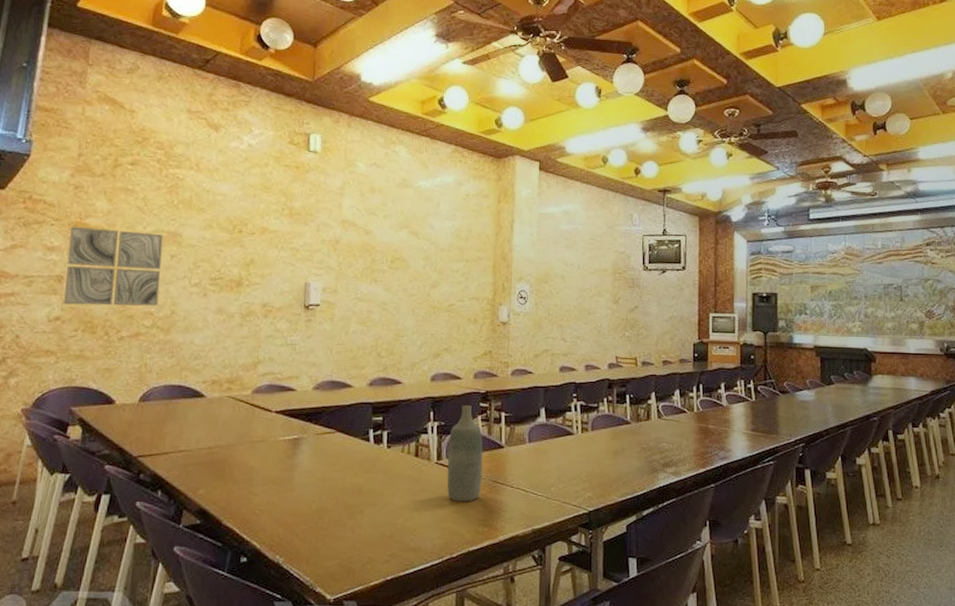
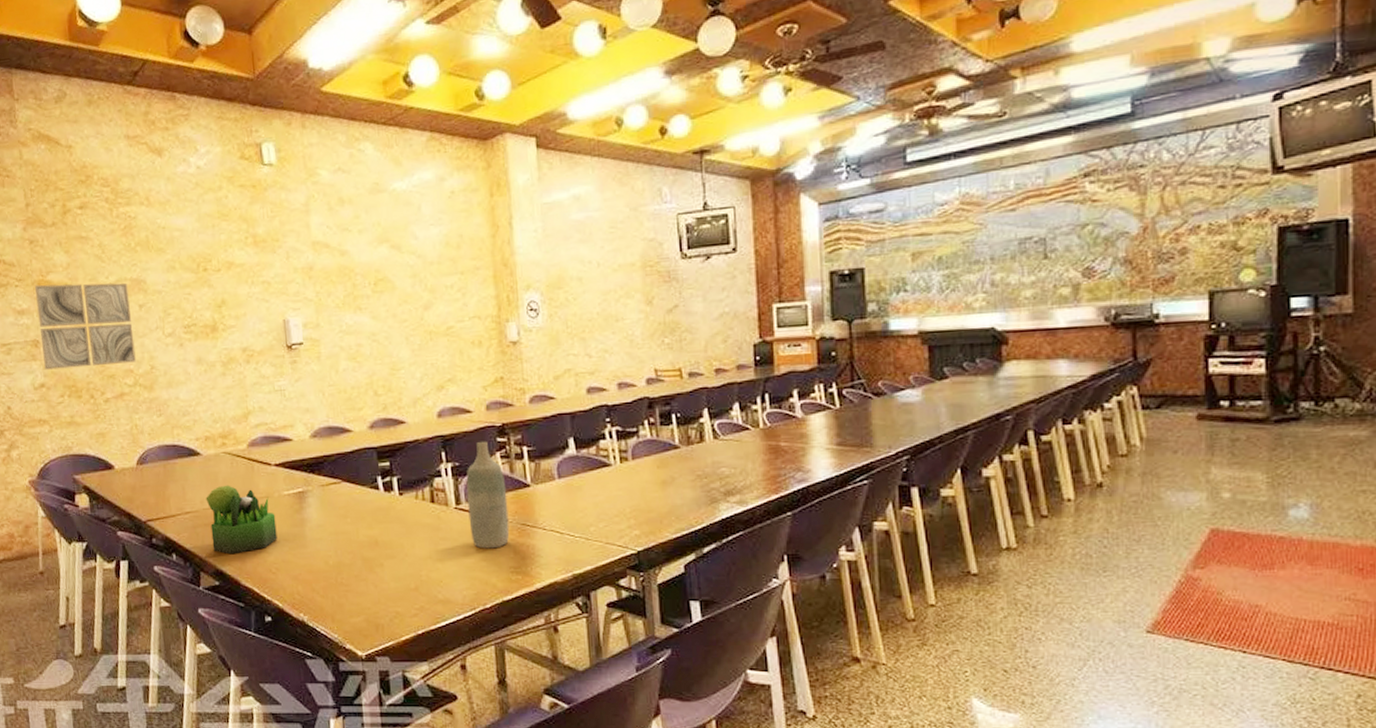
plant: none [200,427,268,494] -> present [206,485,278,555]

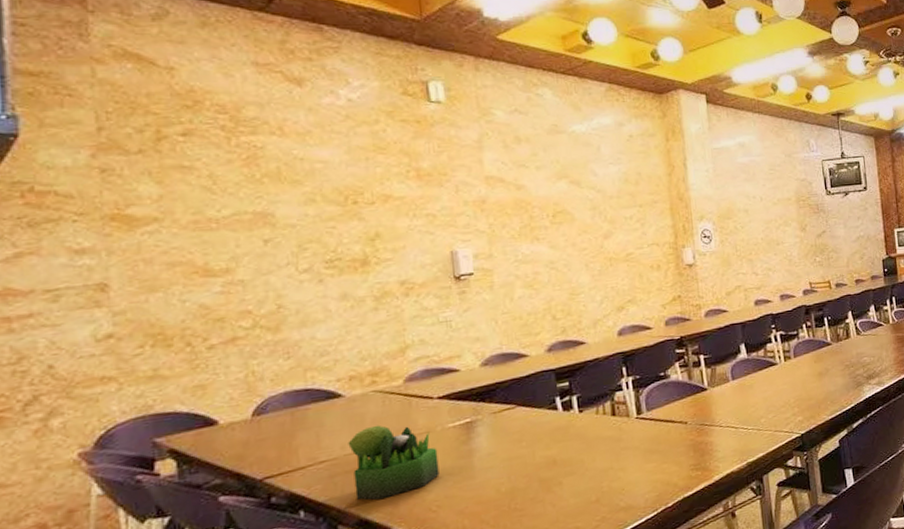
wall art: present [35,282,136,370] -> none [106,216,257,318]
bottle: present [466,441,510,549] -> none [646,353,689,453]

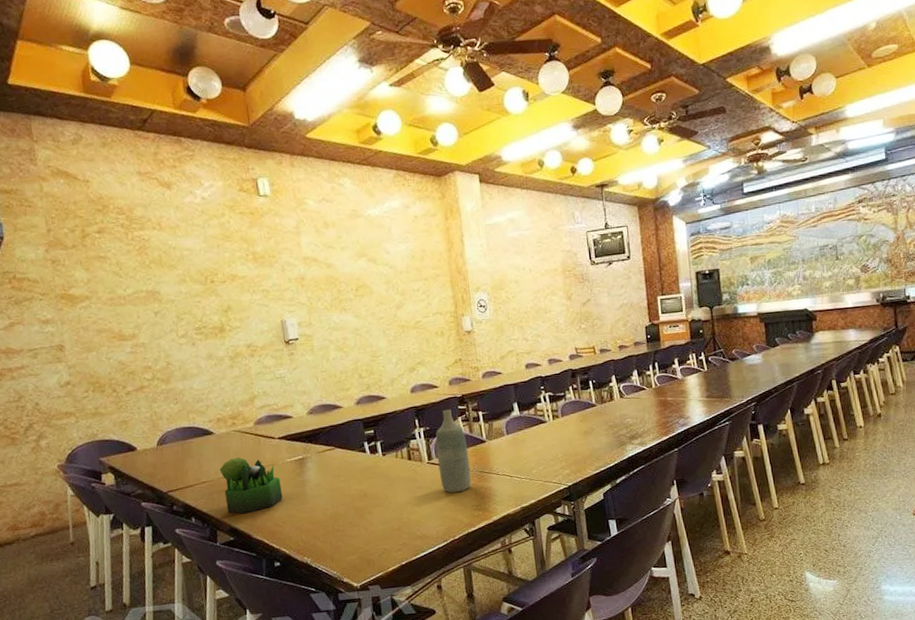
bottle: none [646,353,689,453] -> present [435,409,471,493]

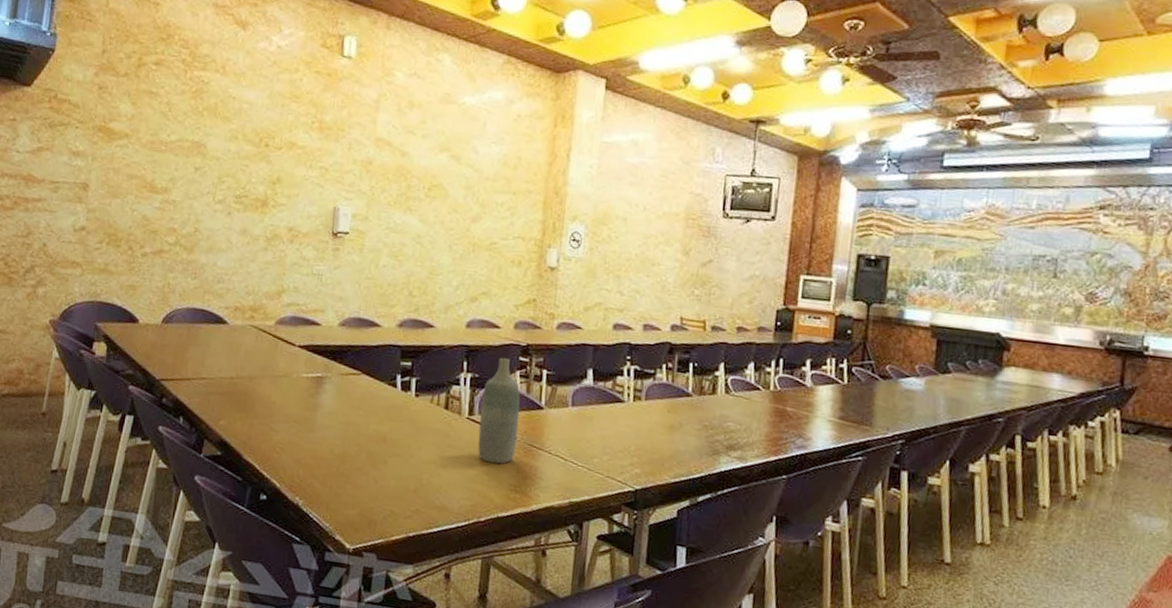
plant: present [219,457,283,514] -> none [221,357,290,428]

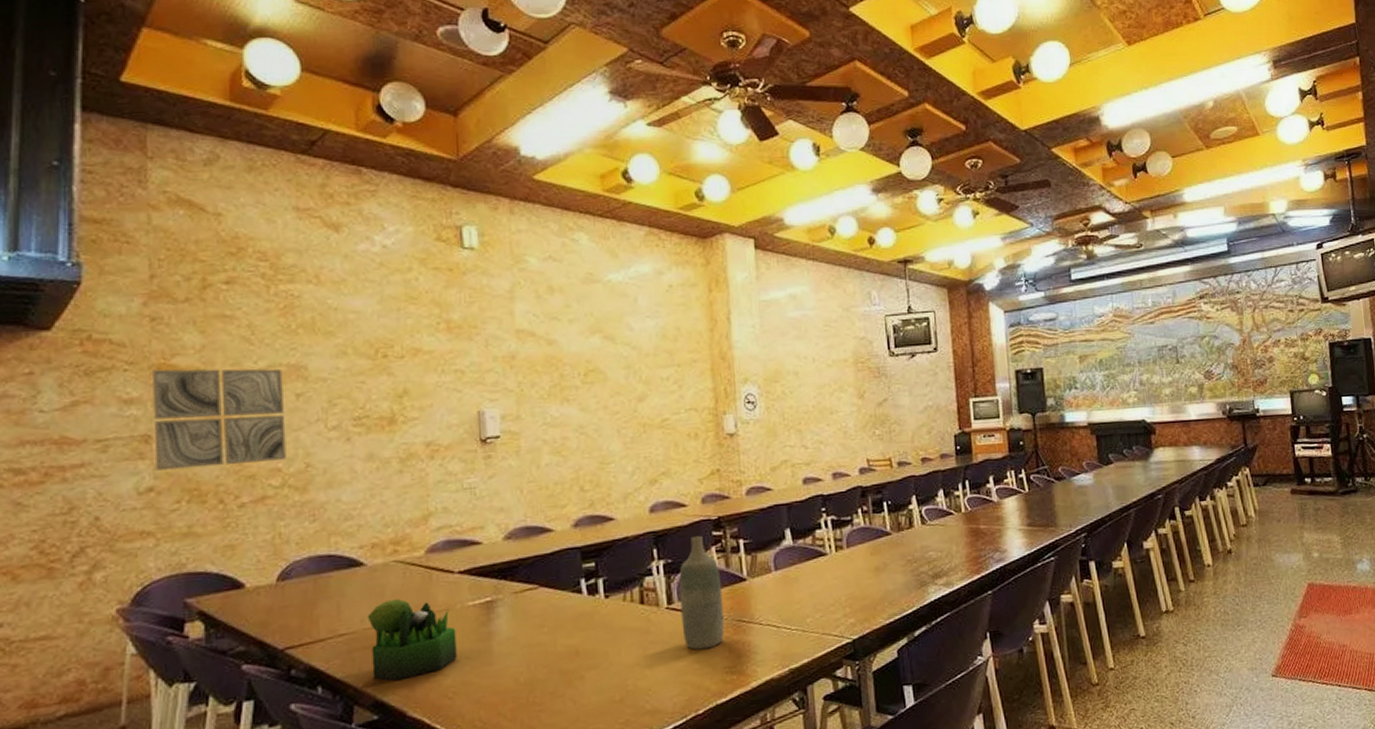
wall art: none [88,130,188,222] -> present [153,368,286,471]
plant: none [221,357,290,428] -> present [367,598,457,681]

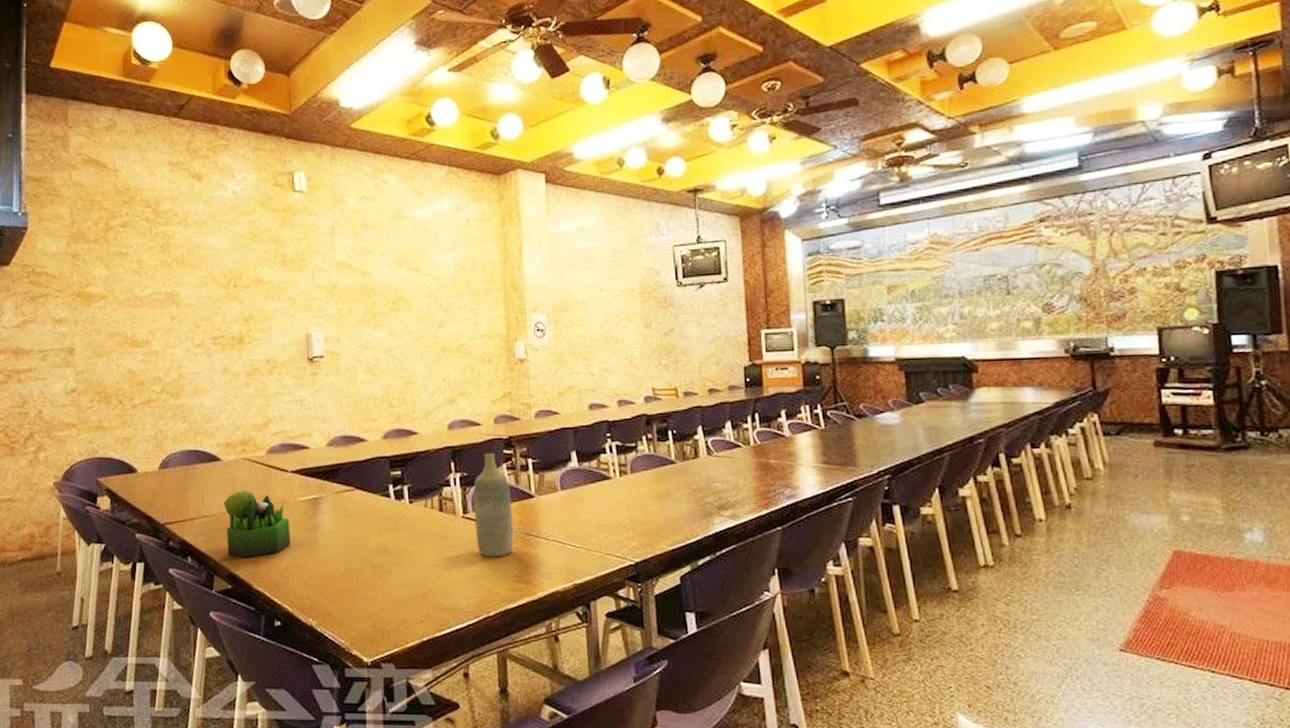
wall art: present [153,368,286,471] -> none [74,296,165,376]

